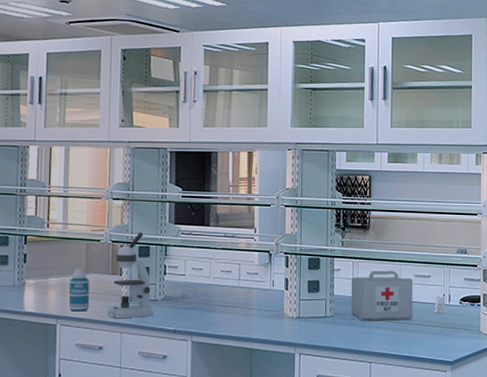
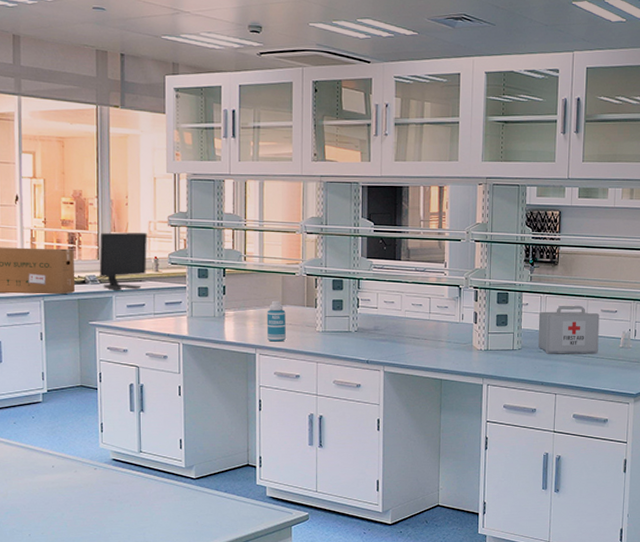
microscope: present [108,232,154,319] -> none [304,265,348,349]

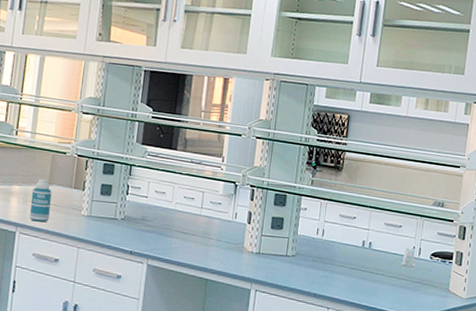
first-aid kit: present [537,305,600,355] -> none [313,213,383,270]

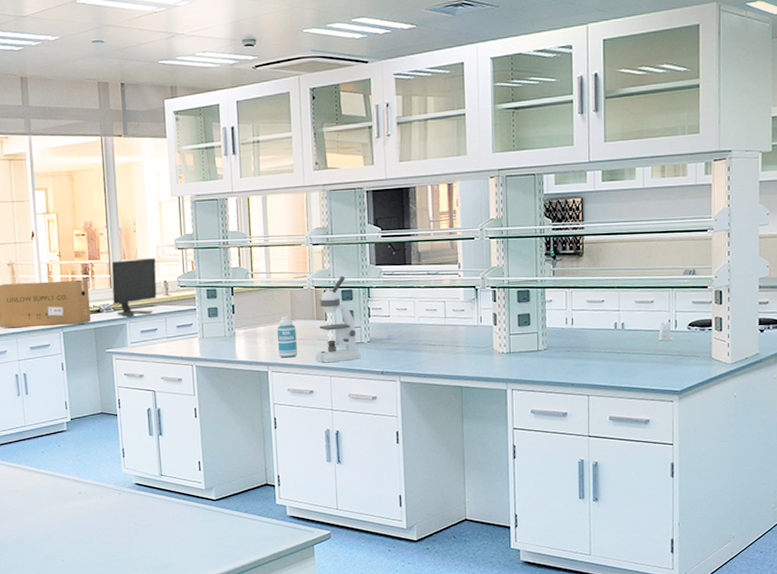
microscope: none [66,148,112,235] -> present [316,275,361,363]

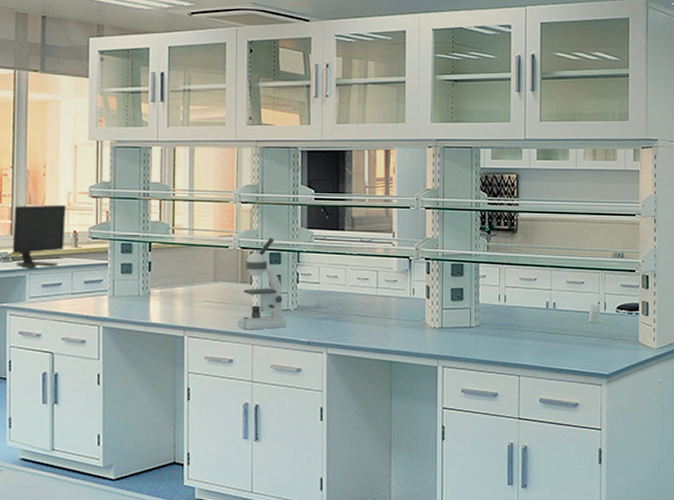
bottle: present [276,315,297,358] -> none [196,276,218,323]

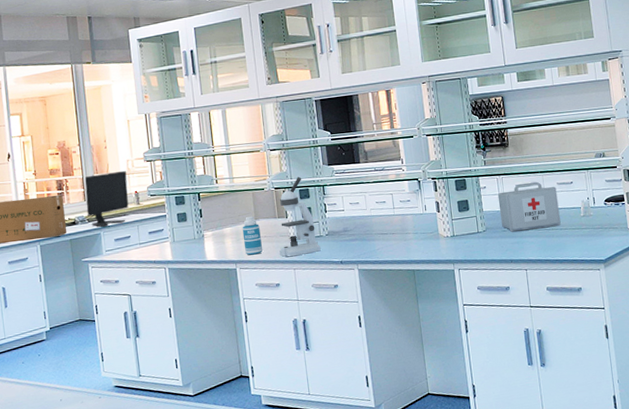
bottle: none [196,276,218,323] -> present [242,216,263,256]
first-aid kit: none [497,276,565,331] -> present [497,181,561,232]

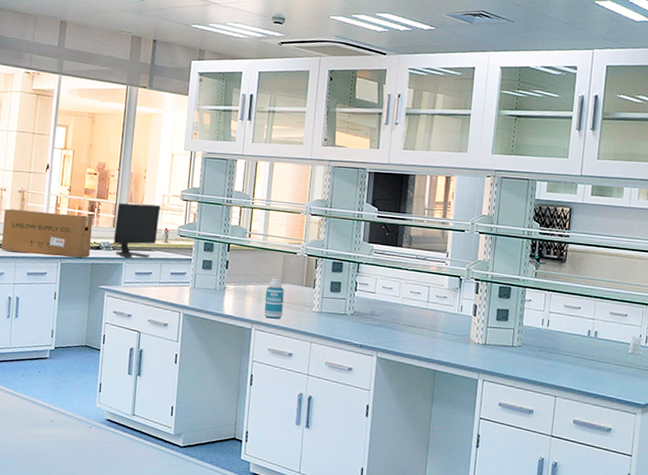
microscope: present [279,176,321,257] -> none [299,248,343,330]
first-aid kit: present [497,181,561,232] -> none [539,304,608,358]

